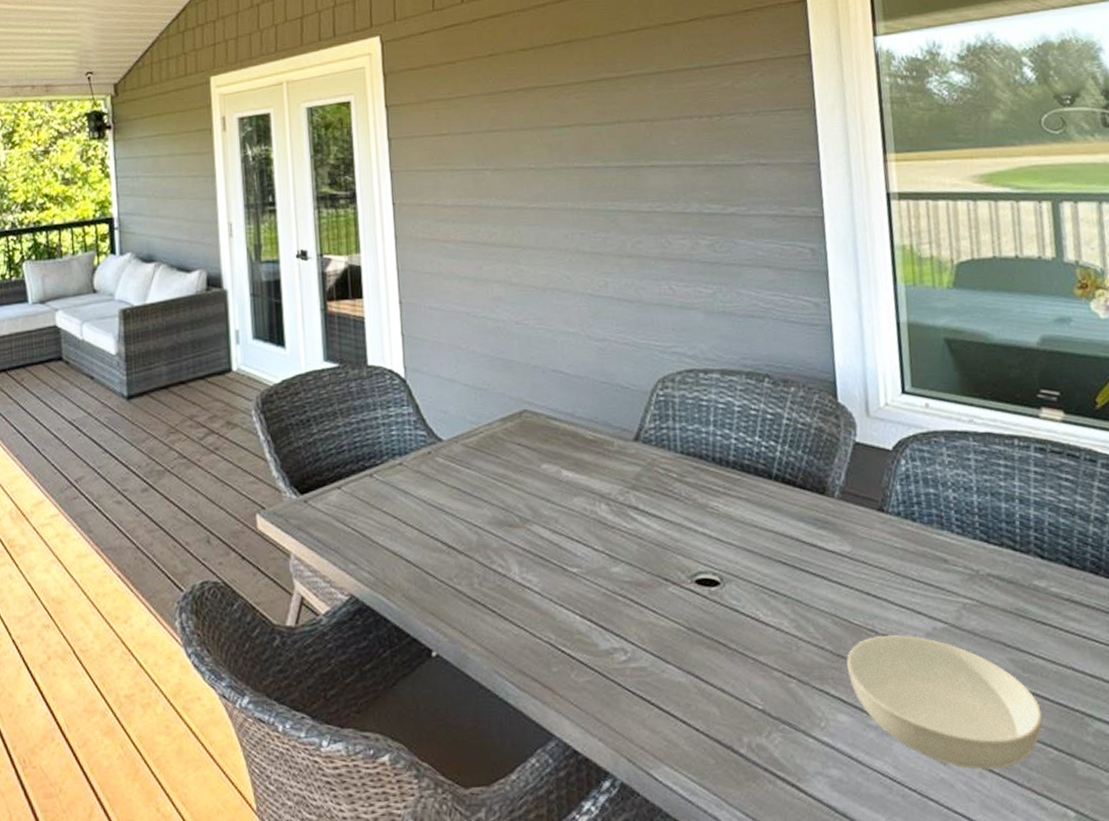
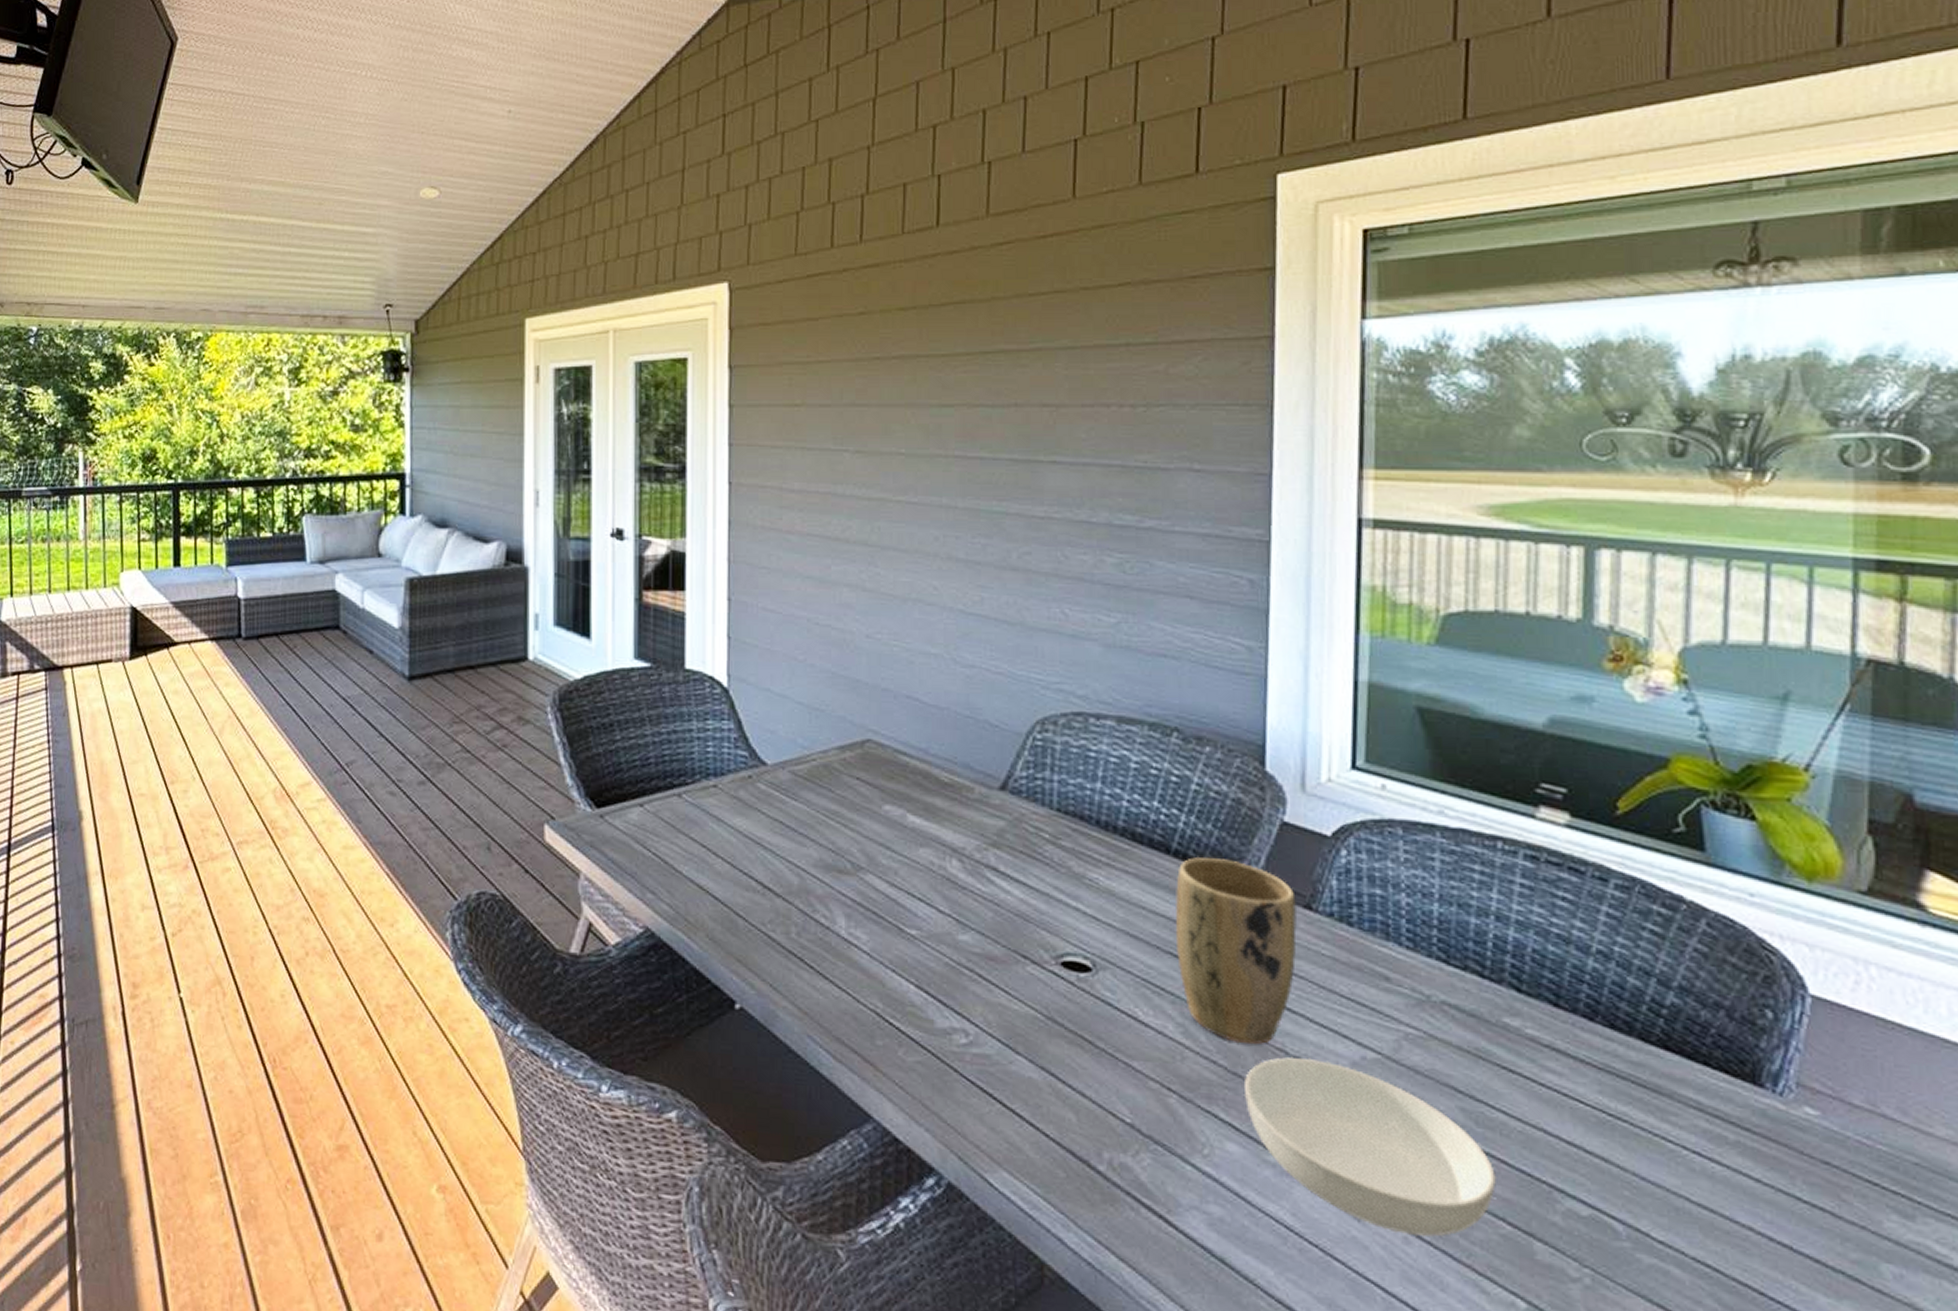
plant pot: none [778,478,876,630] -> present [1174,857,1298,1045]

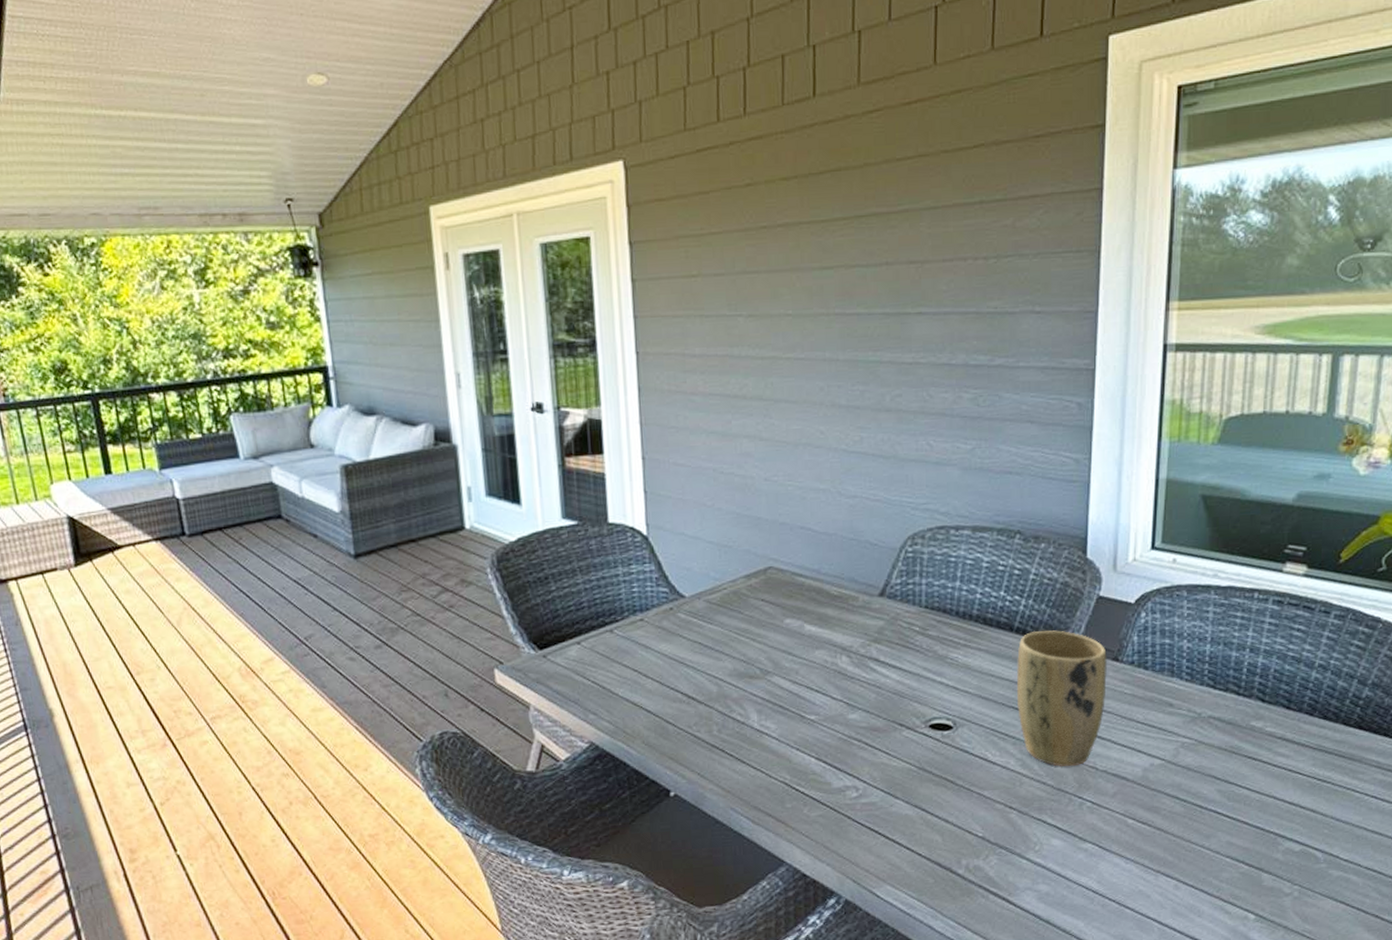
serving bowl: present [1245,1057,1497,1238] -> none [1066,771,1241,883]

